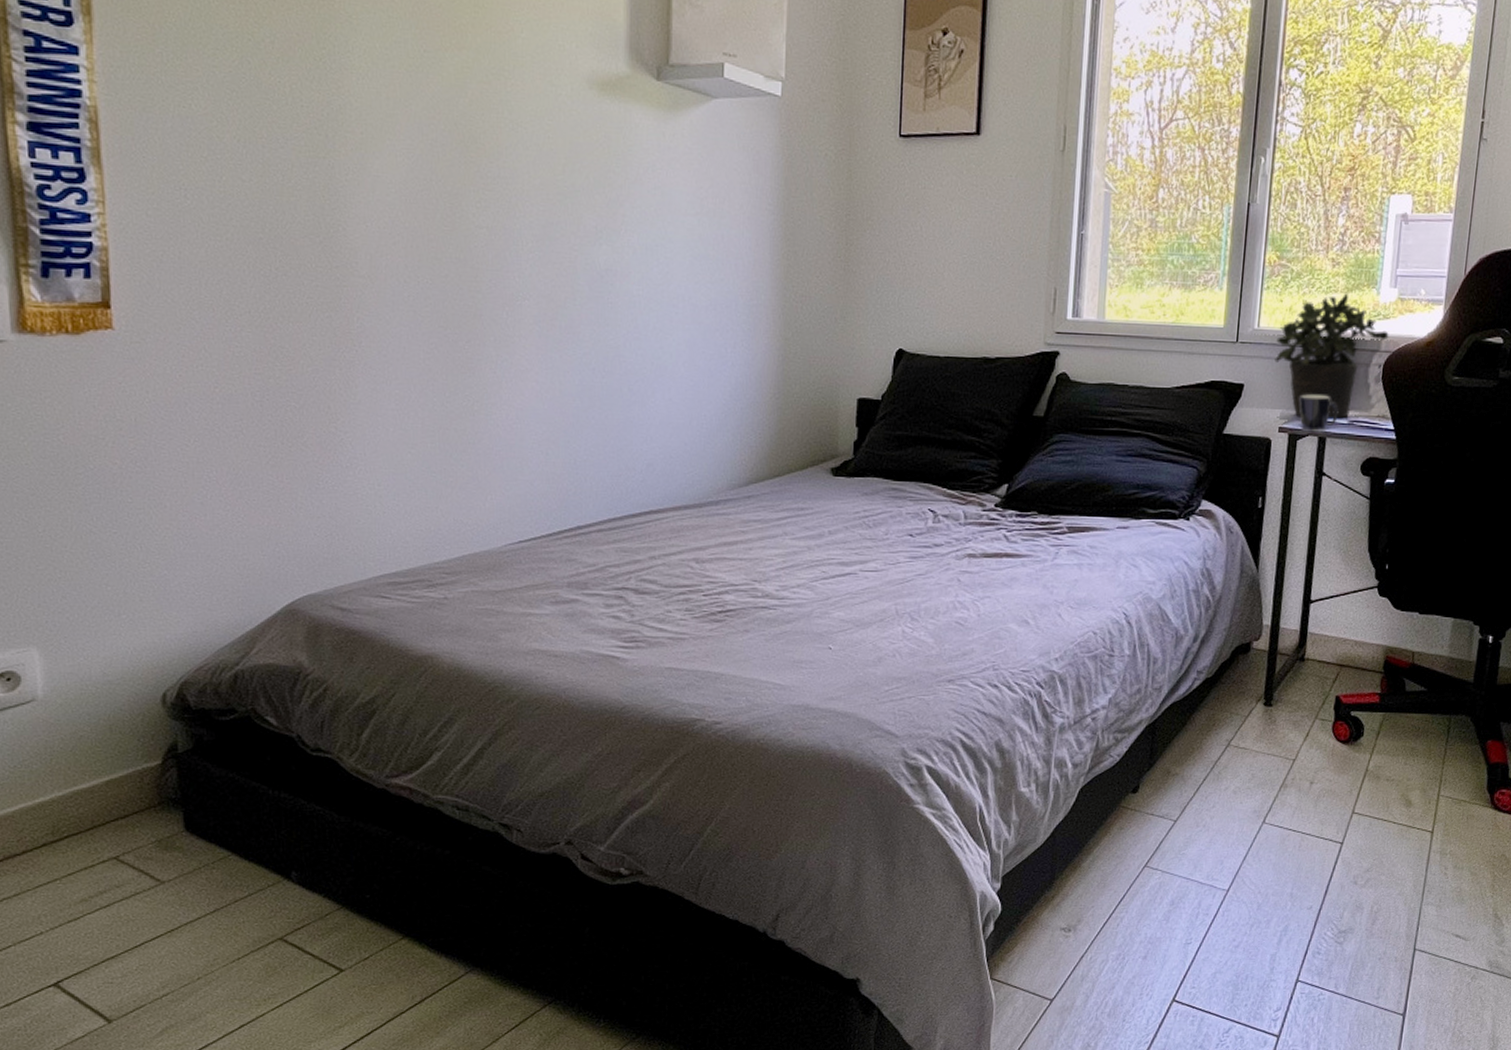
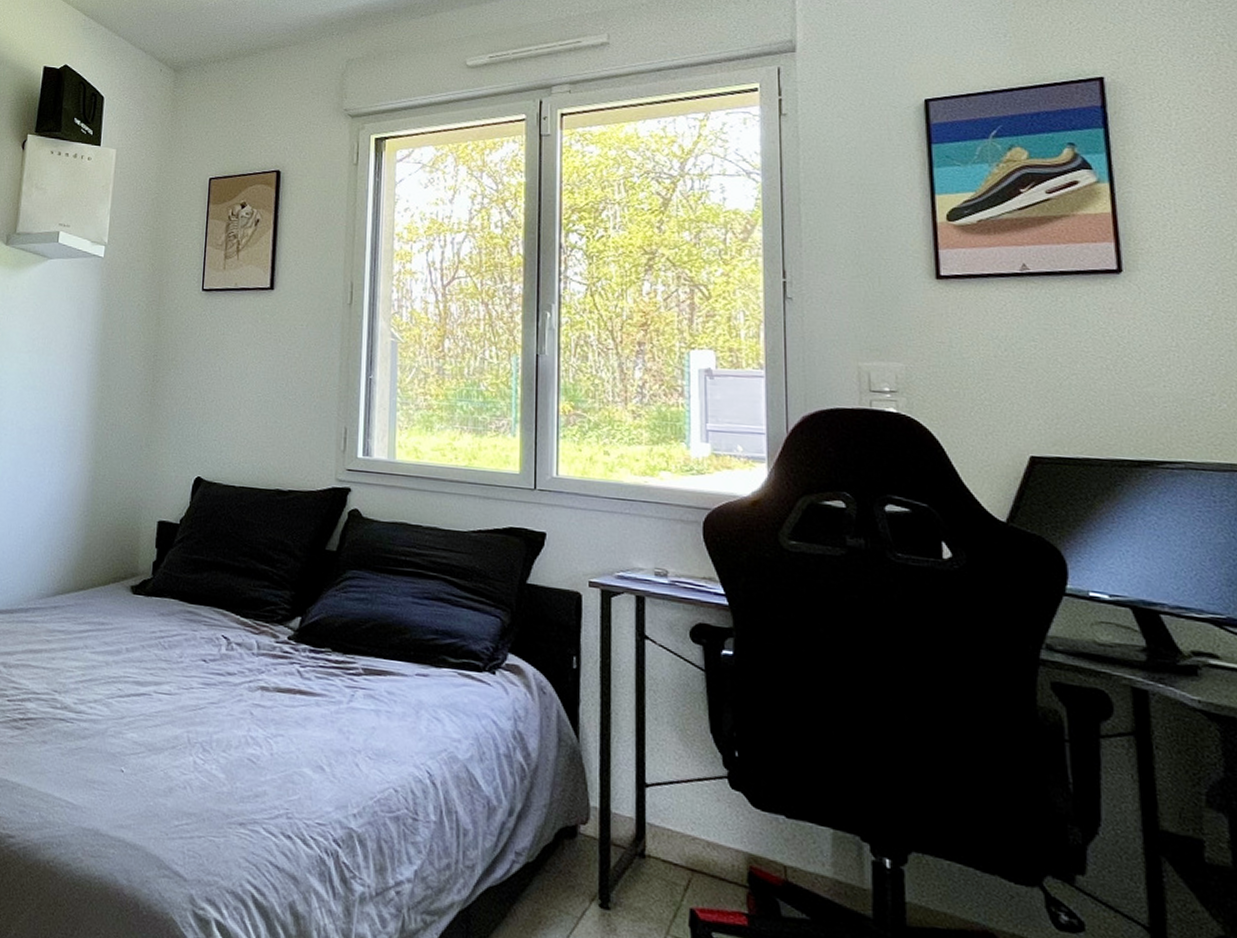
potted plant: present [1275,292,1389,419] -> none [578,444,706,578]
mug: present [1299,394,1339,433] -> none [609,548,656,591]

